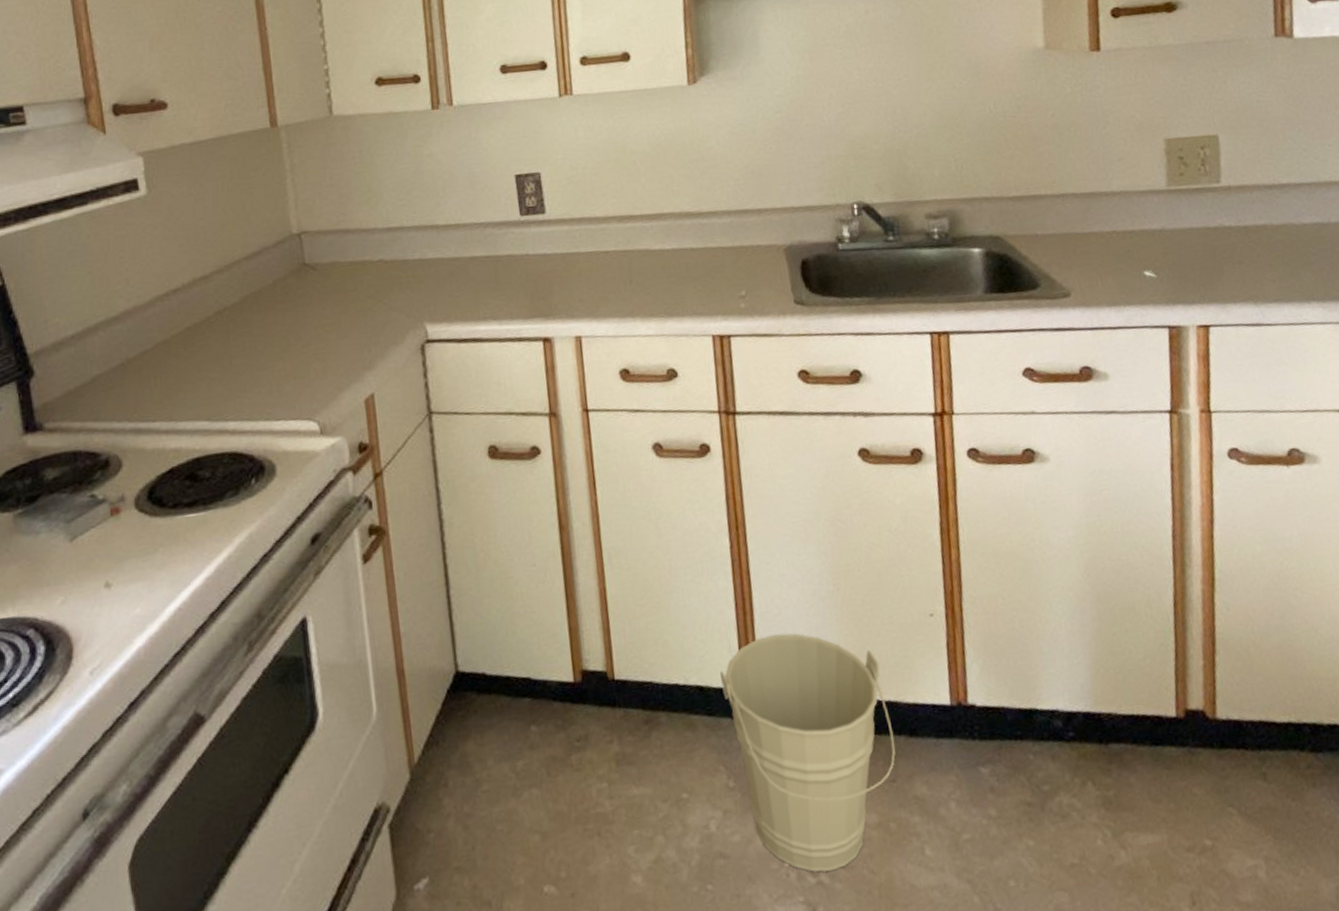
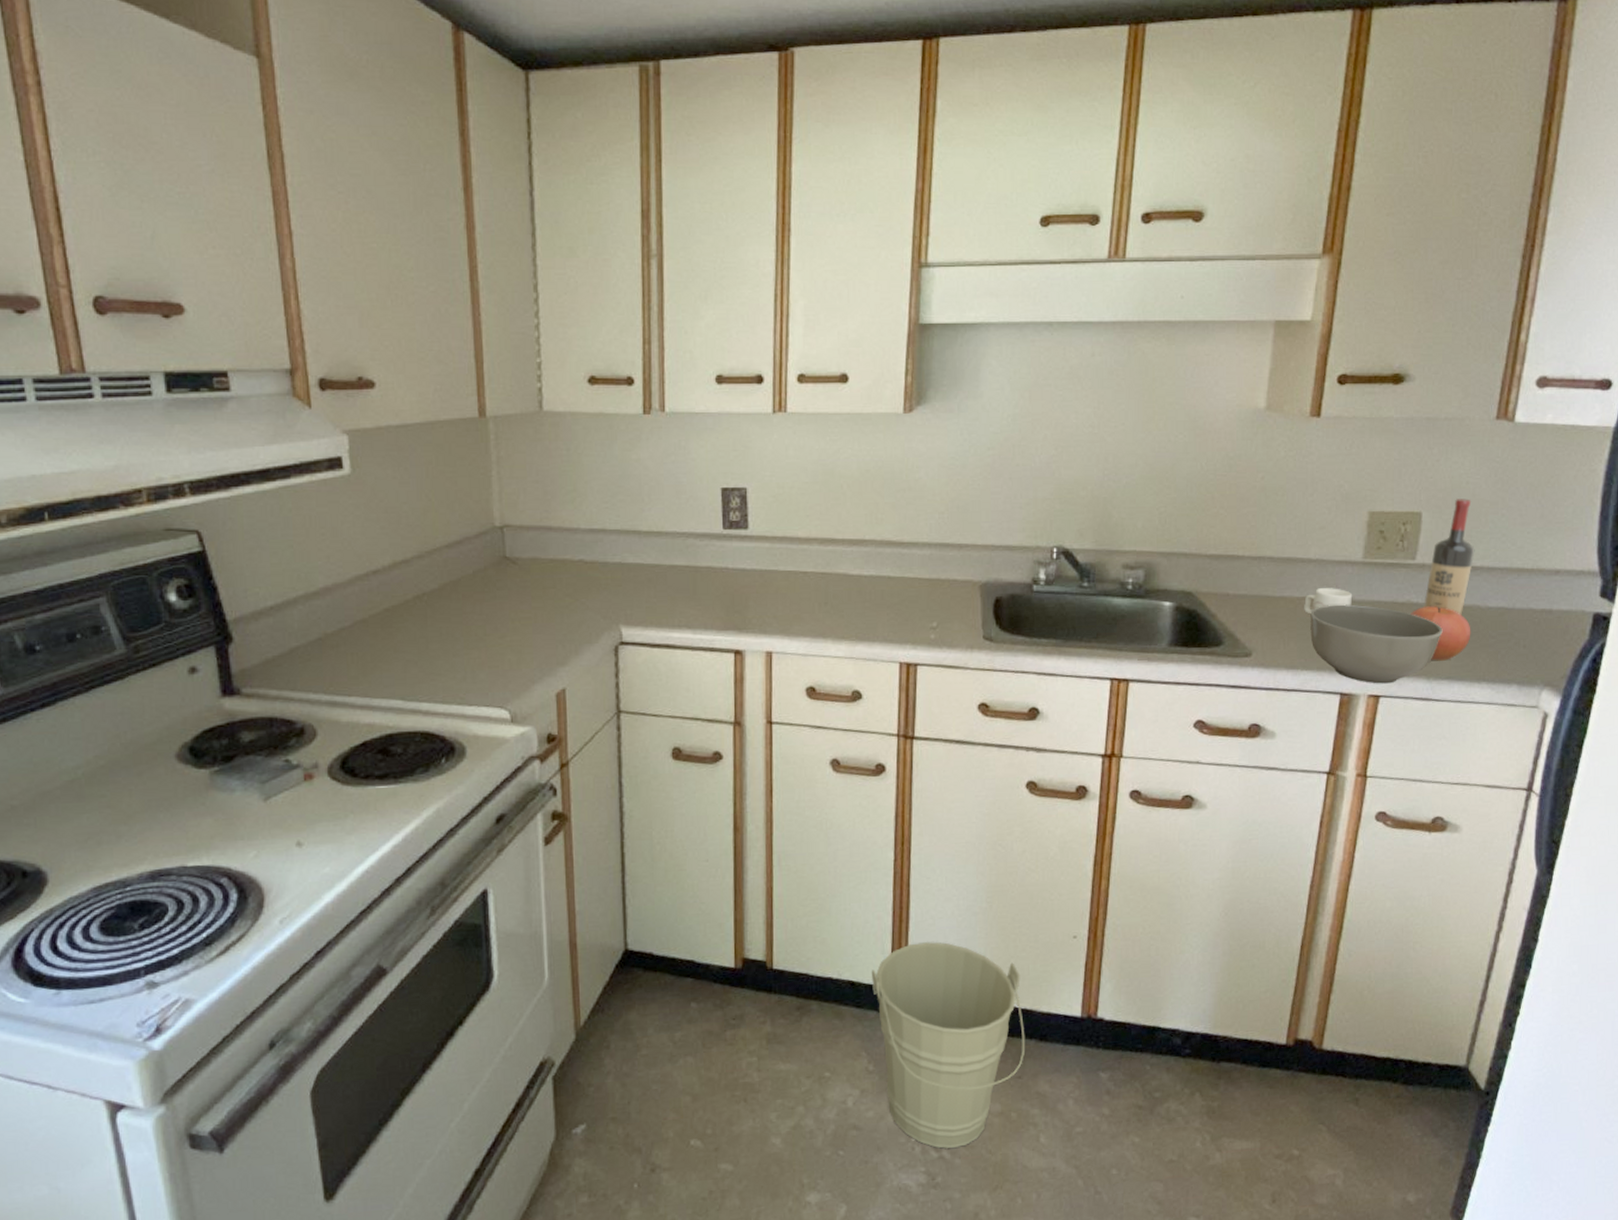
mug: none [1115,218,1164,248] -> present [1304,588,1353,615]
bowl: none [1123,233,1262,314] -> present [1310,604,1443,684]
fruit: none [1225,227,1291,284] -> present [1411,606,1471,661]
wine bottle: none [1236,117,1279,235] -> present [1424,499,1475,616]

